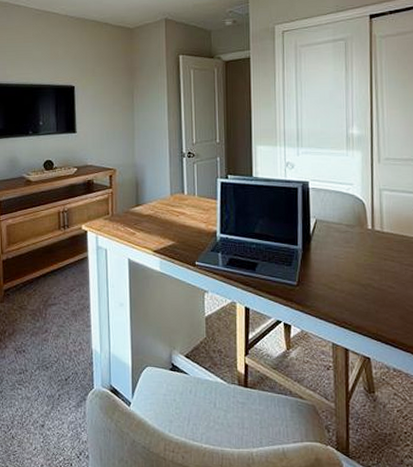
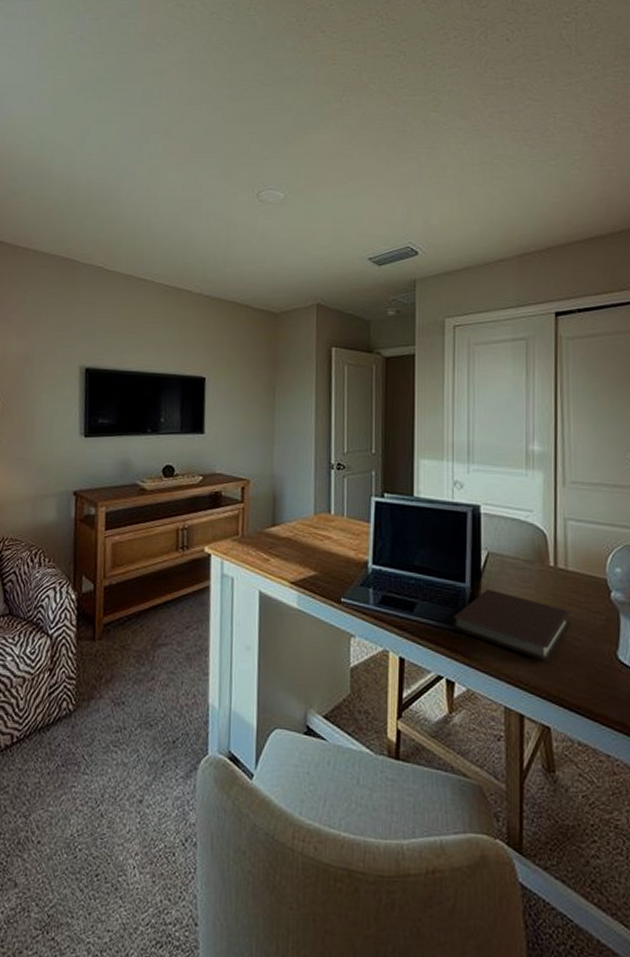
notebook: none [287,250,386,306] -> present [452,589,570,661]

